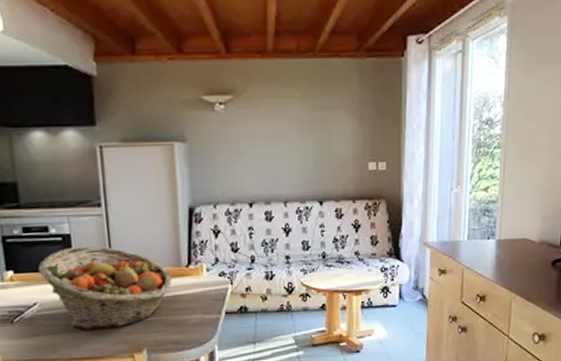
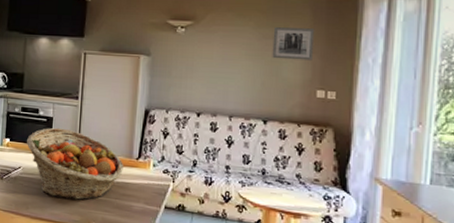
wall art: none [321,96,363,133] -> present [272,27,315,61]

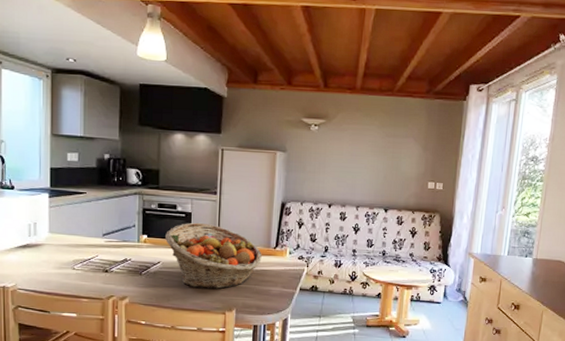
wall art: present [272,27,315,61] -> none [393,127,429,157]

